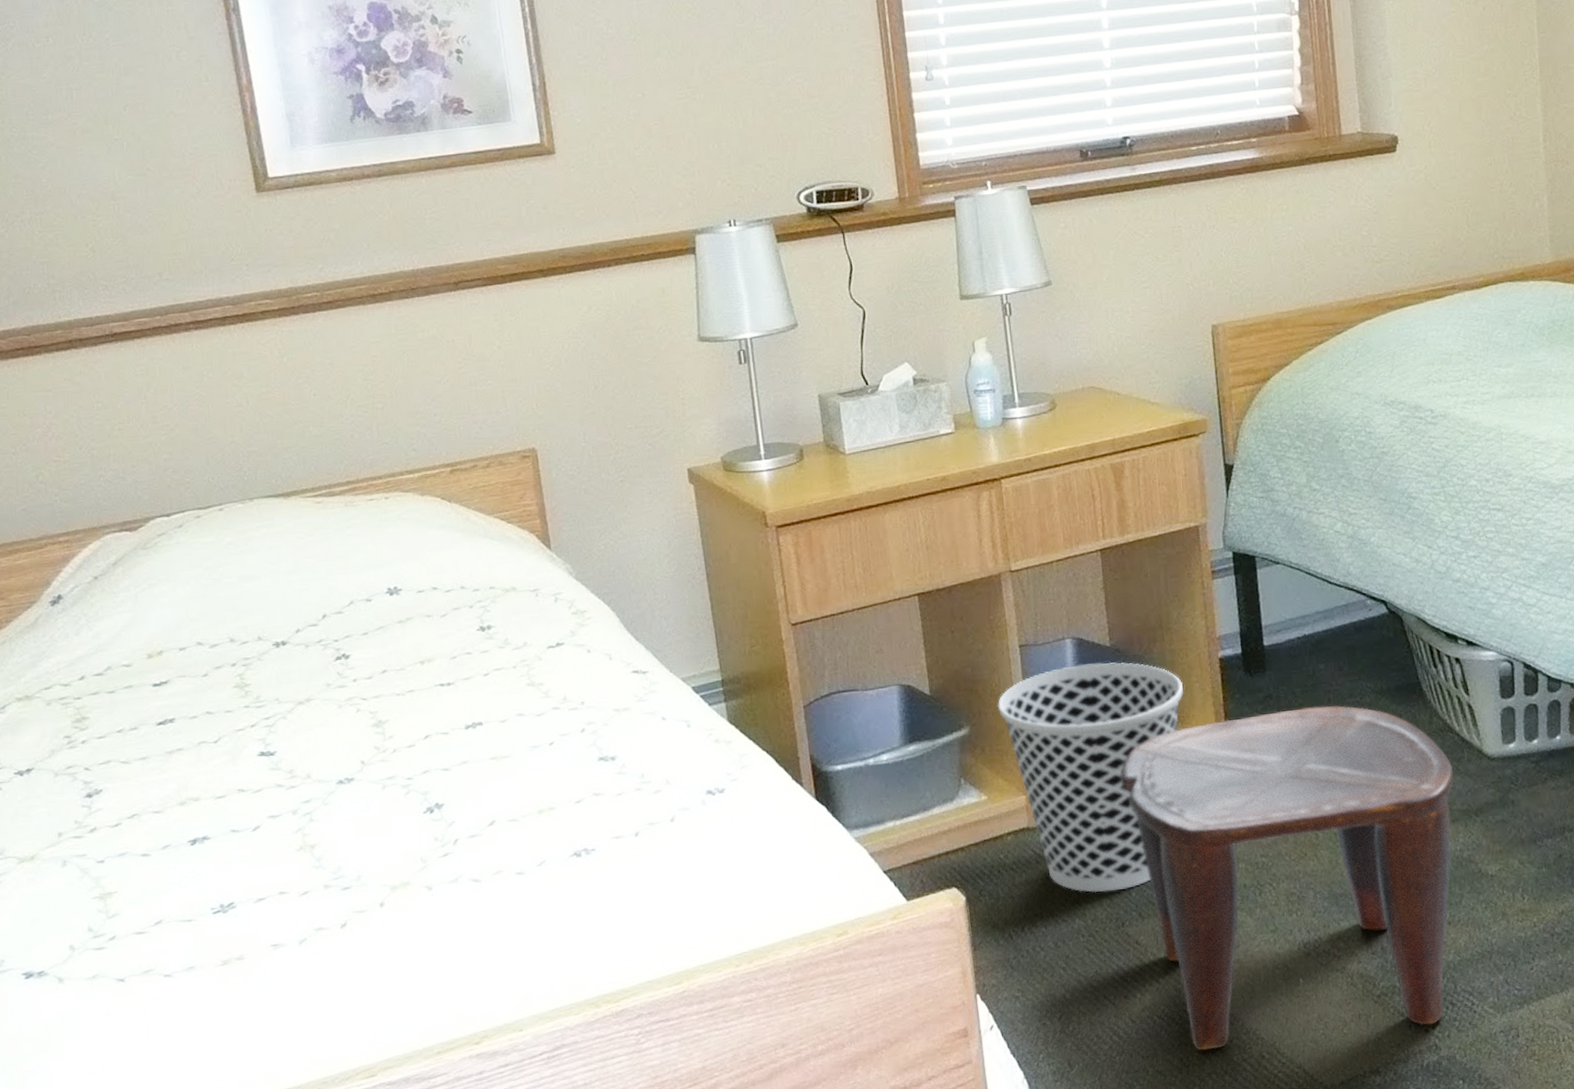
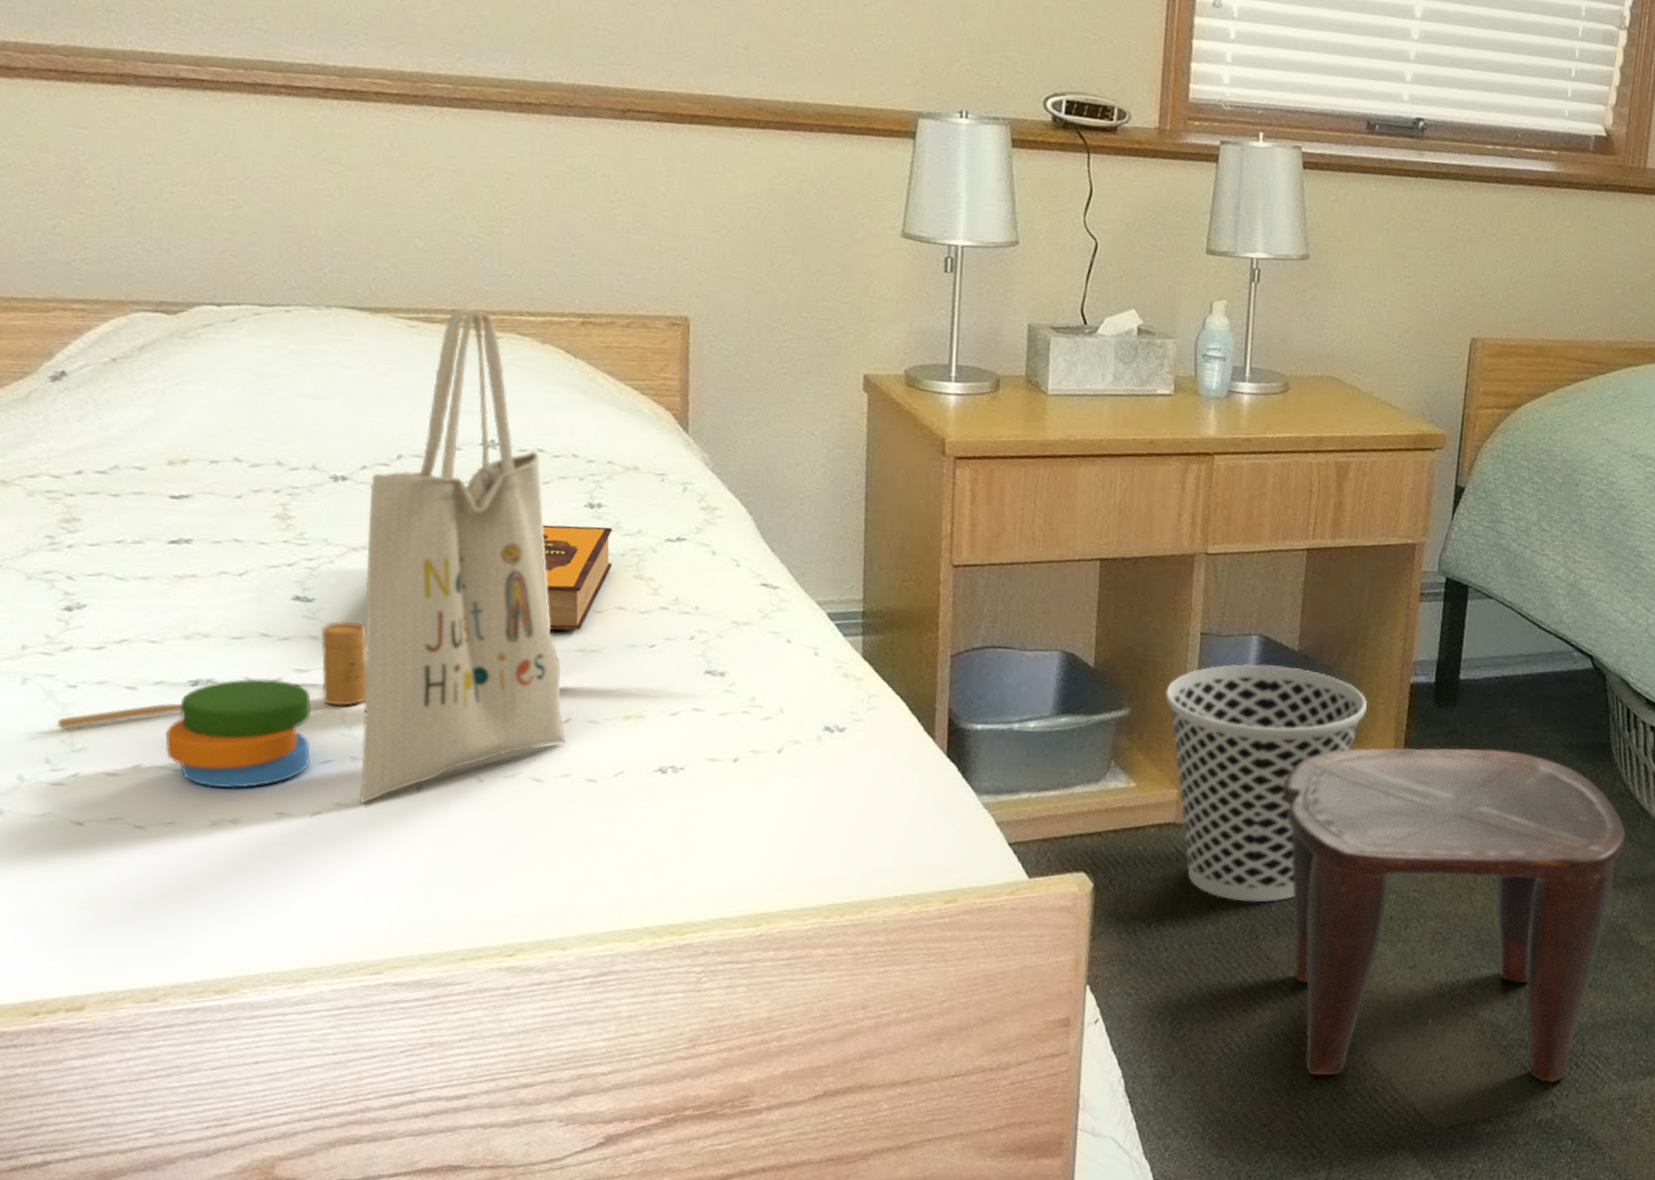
tote bag: none [94,478,494,932] -> present [58,307,566,803]
hardback book: none [445,645,507,744] -> present [541,524,612,631]

